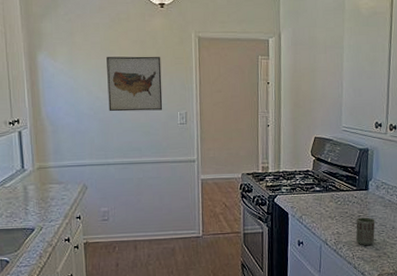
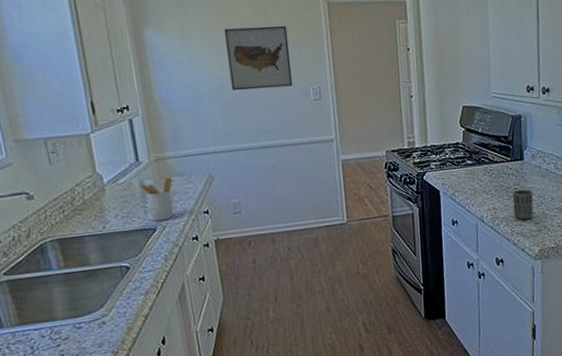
utensil holder: none [22,185,52,223] -> present [138,178,174,222]

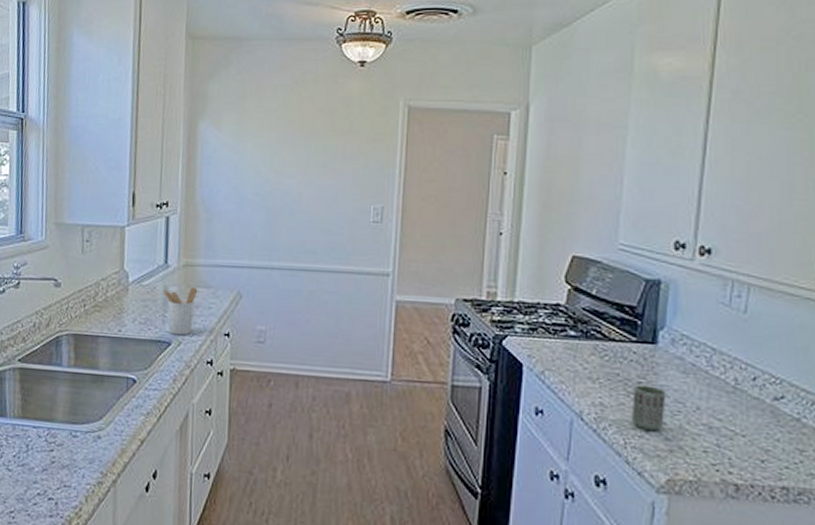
wall art: present [224,26,293,91] -> none [279,128,355,202]

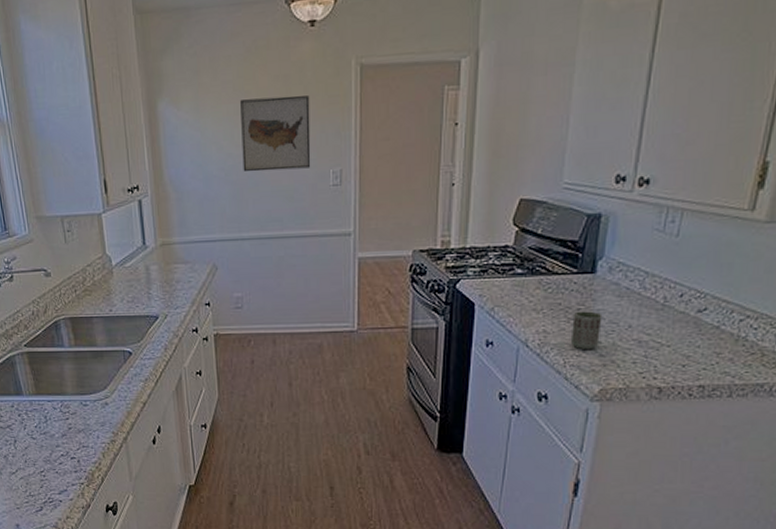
utensil holder: present [162,287,198,336] -> none [144,264,177,309]
wall art: none [279,128,355,202] -> present [240,95,311,172]

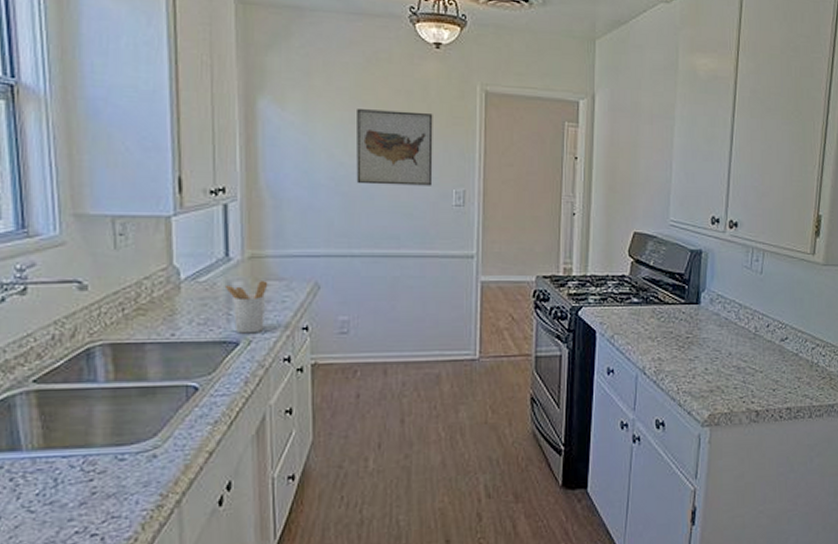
utensil holder: none [144,264,177,309] -> present [224,281,268,334]
cup: present [570,311,603,349] -> none [682,339,708,376]

